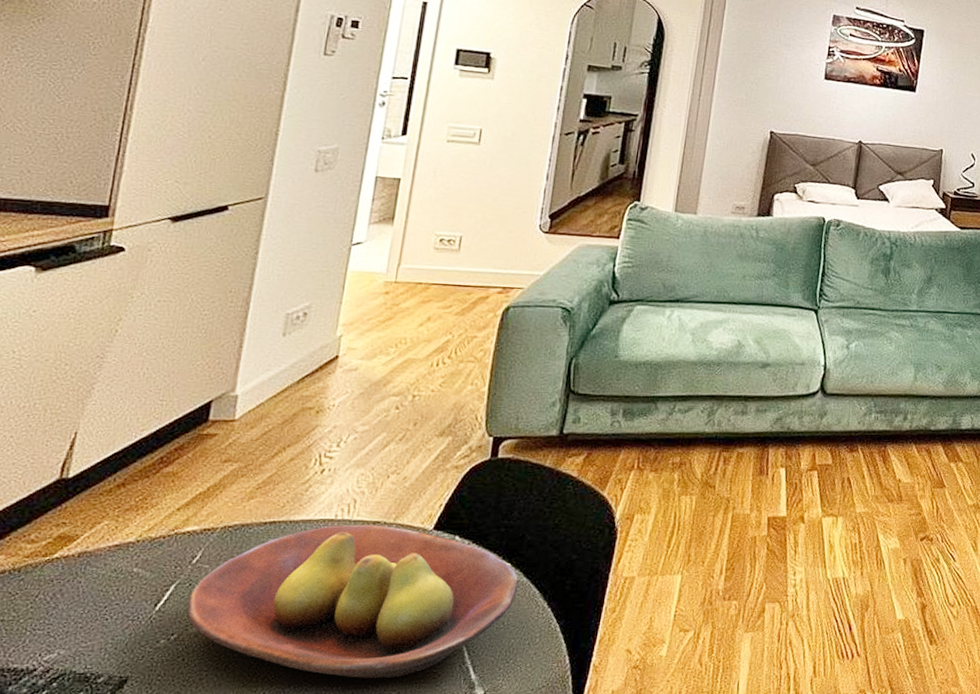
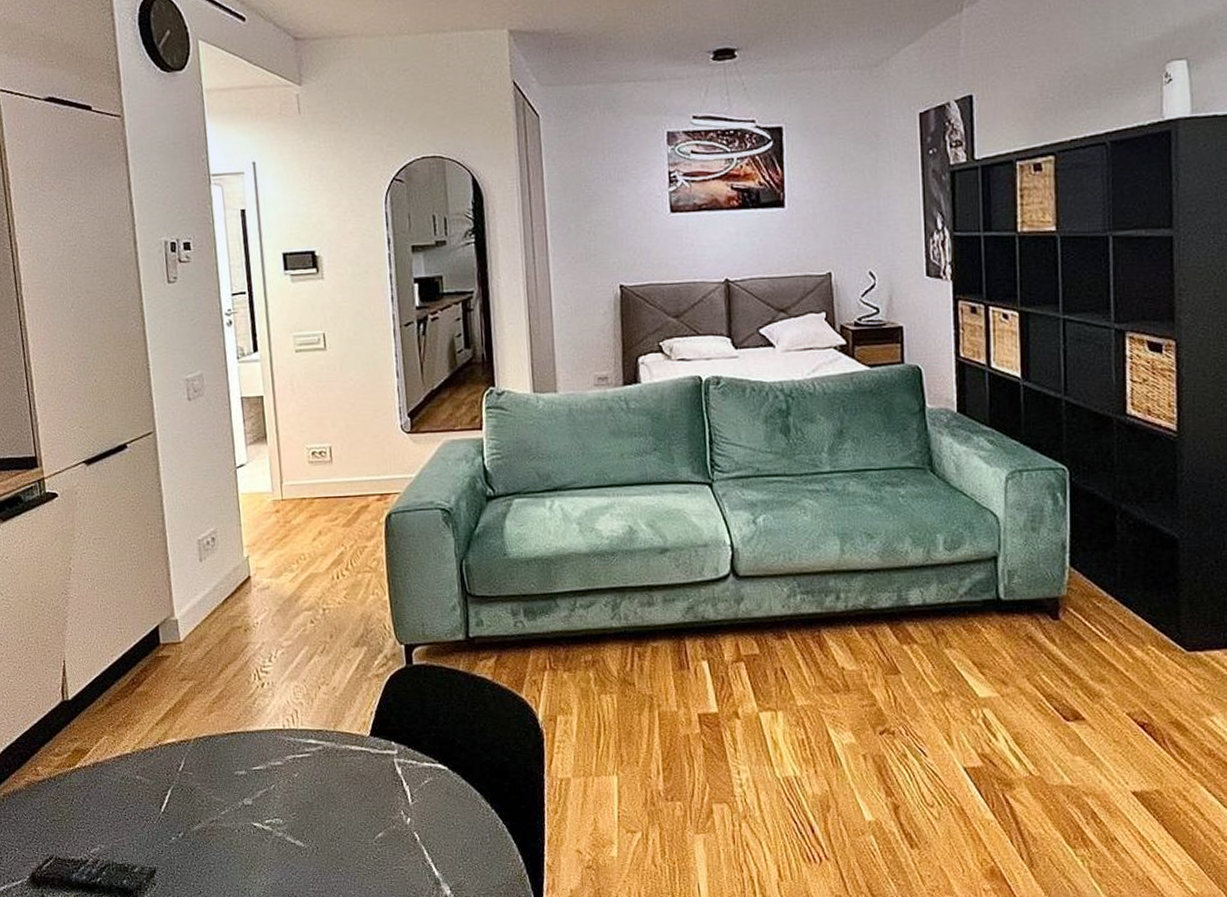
fruit bowl: present [186,524,519,679] -> none [183,733,460,874]

